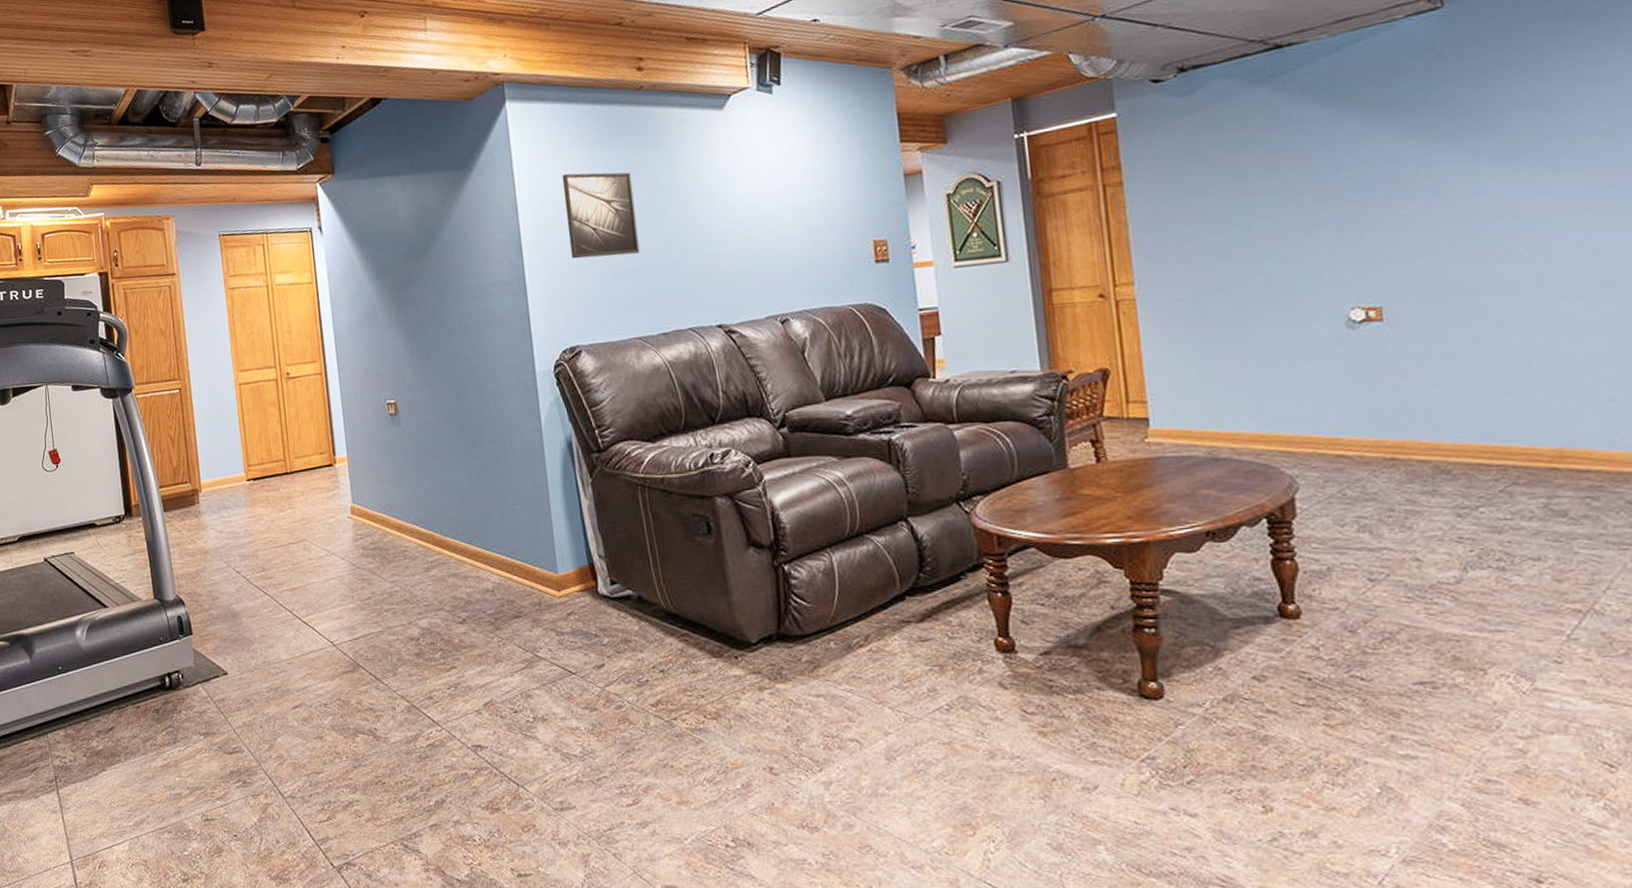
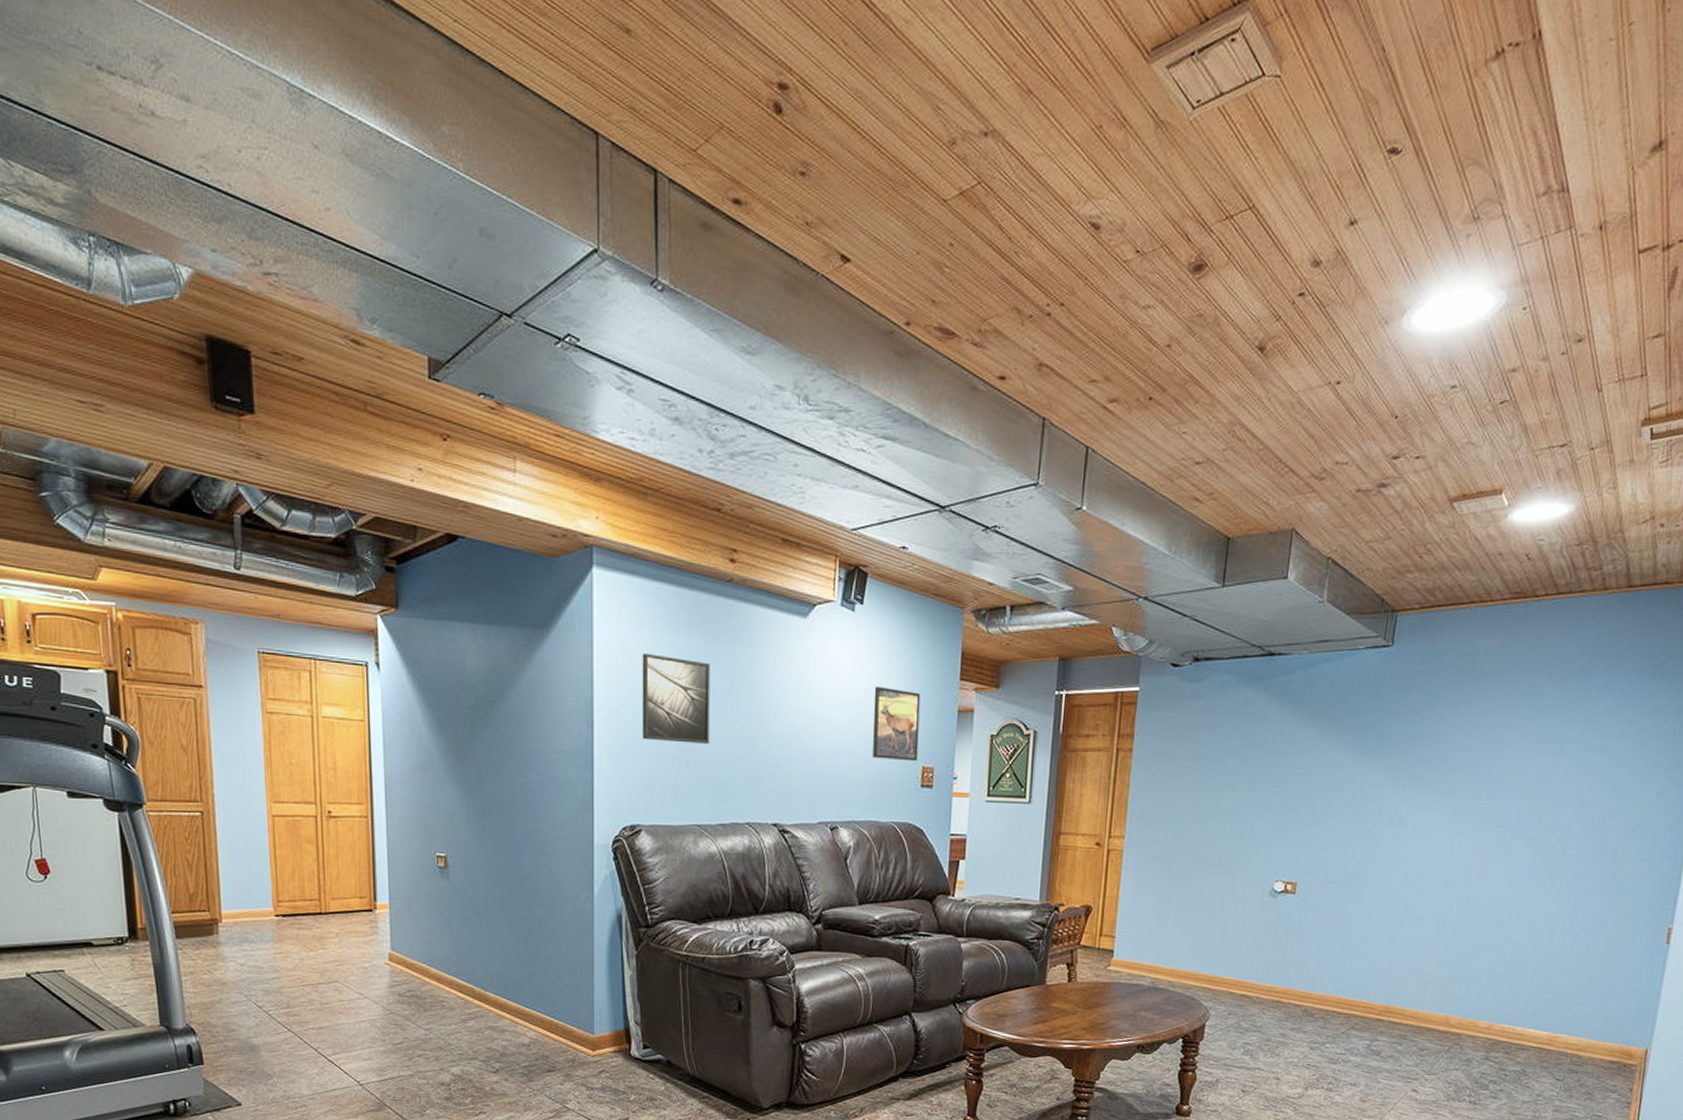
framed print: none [806,163,867,241] -> present [873,686,921,762]

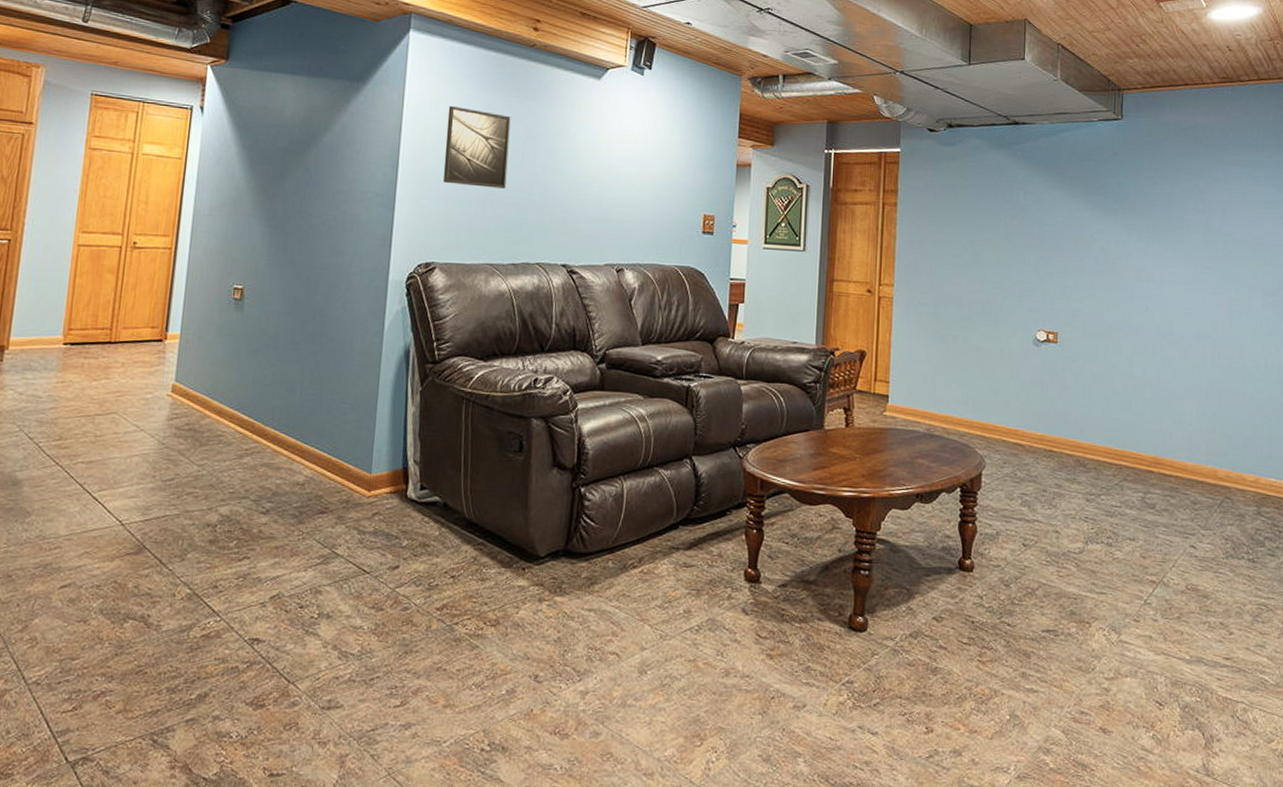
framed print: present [873,686,921,762] -> none [658,141,703,210]

